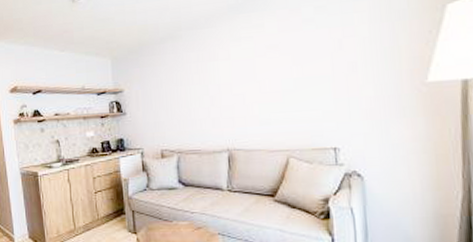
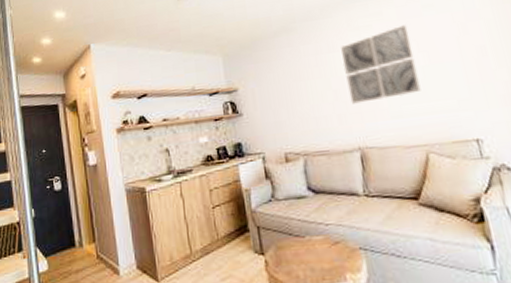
wall art: none [221,38,290,110] -> present [341,25,421,104]

